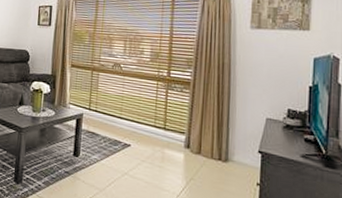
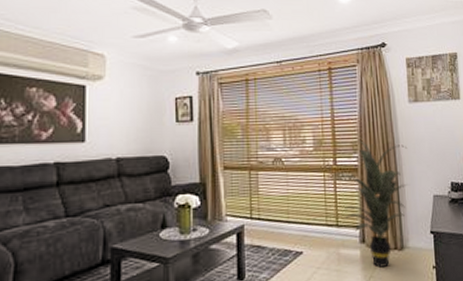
indoor plant: none [165,57,244,174] -> present [332,140,408,268]

